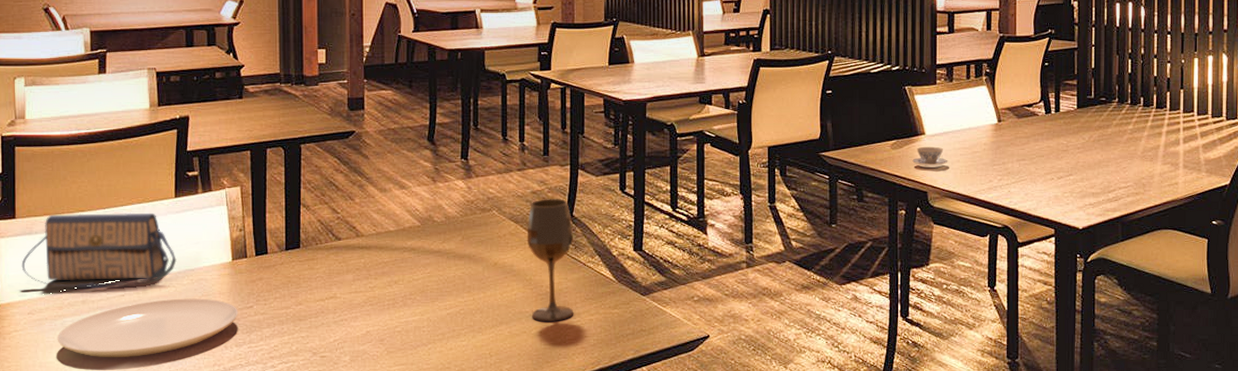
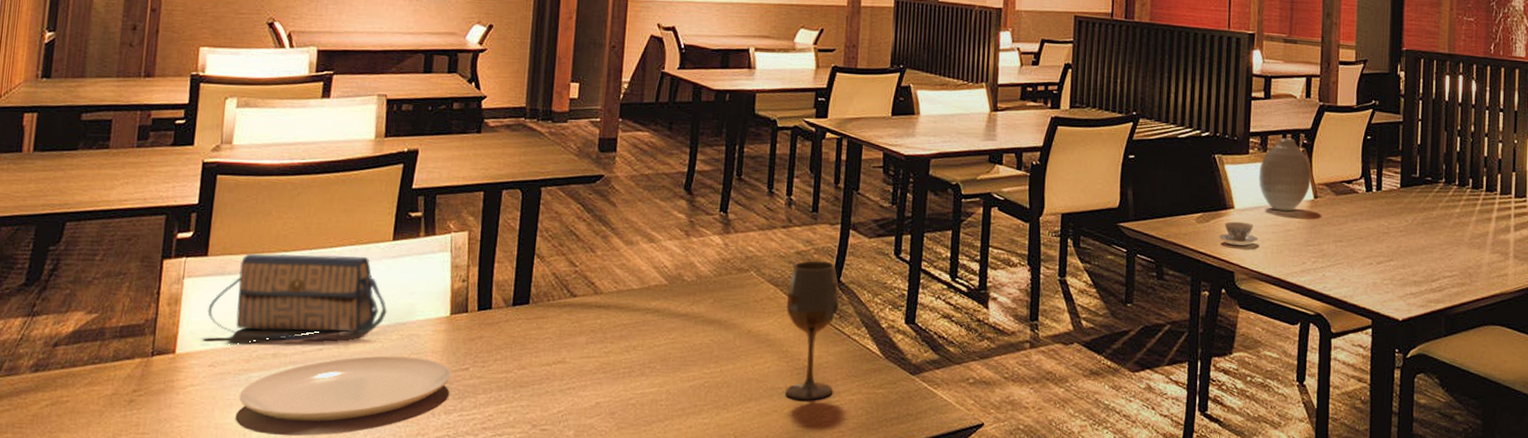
vase: none [947,68,994,135] -> present [1259,138,1311,211]

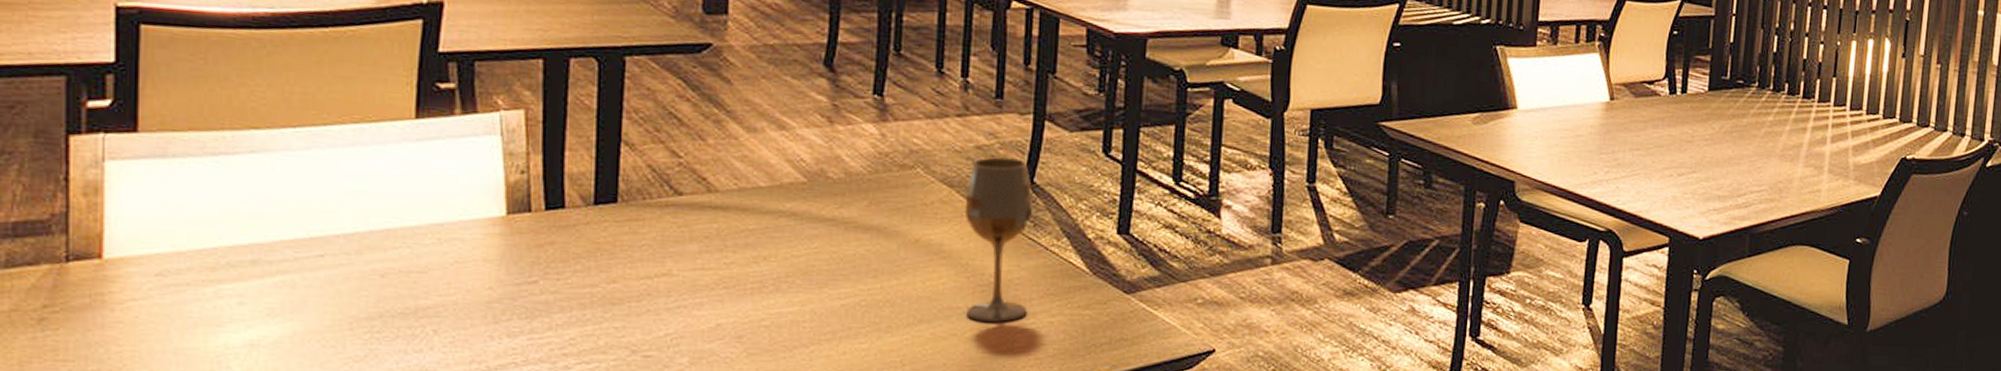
handbag: present [207,253,387,341] -> none [146,130,415,244]
plate: present [238,356,452,422] -> none [205,264,514,346]
teacup: present [1219,221,1258,245] -> none [1498,123,1544,152]
vase: present [1259,138,1311,211] -> none [1547,29,1608,114]

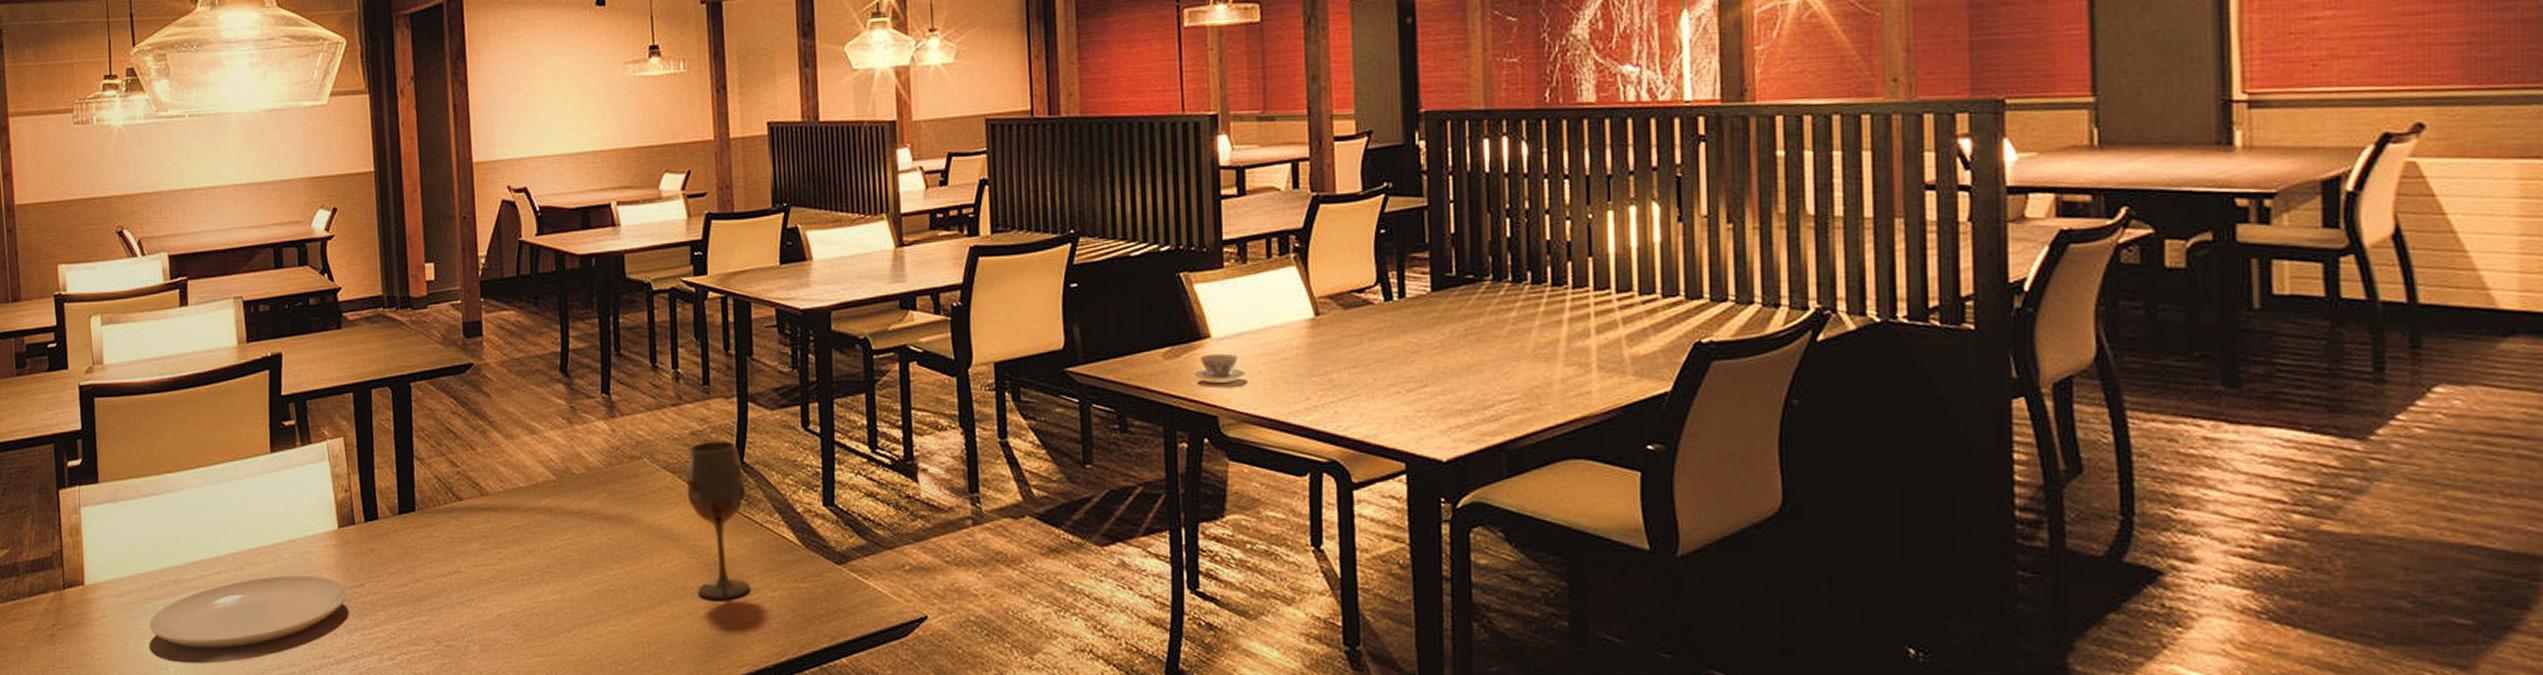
plate: none [205,264,514,346] -> present [149,575,348,649]
teacup: none [1498,123,1544,152] -> present [1194,353,1246,383]

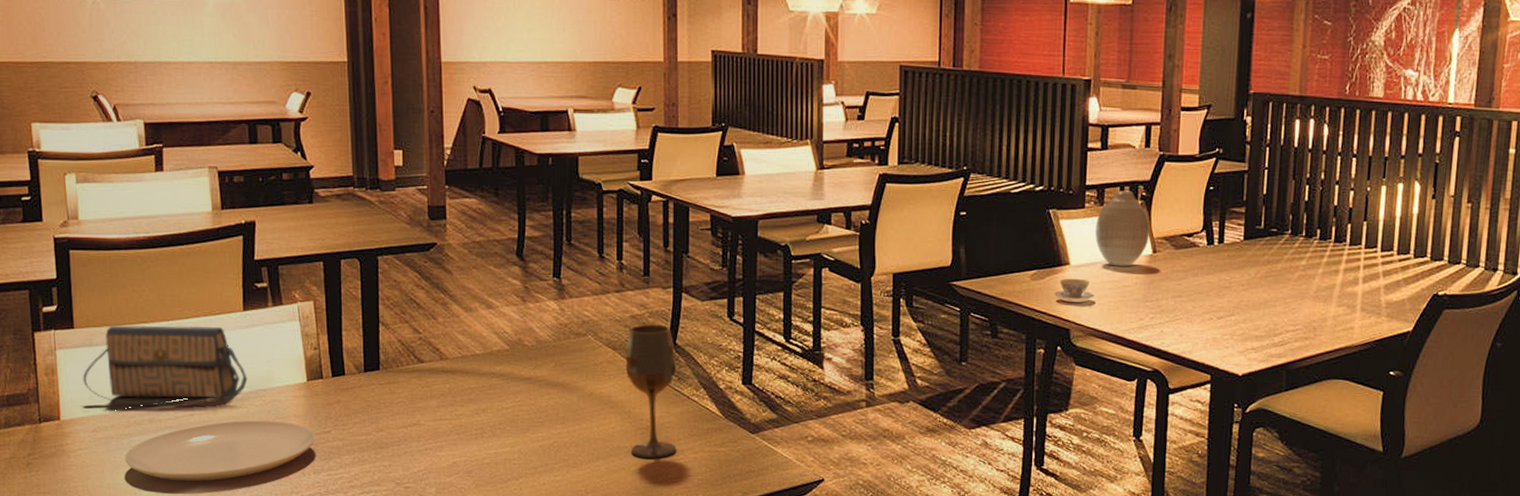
handbag: none [107,472,276,565] -> present [82,325,248,407]
vase: none [1239,242,1309,336] -> present [1095,190,1150,267]

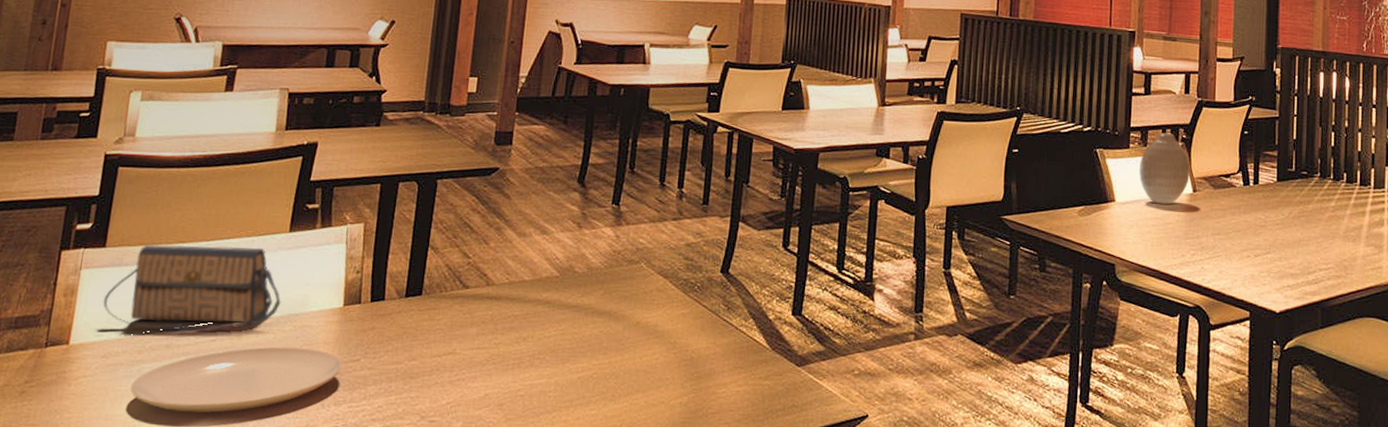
wine glass: present [625,323,677,458] -> none [673,252,727,391]
teacup: present [1054,278,1095,302] -> none [1100,214,1139,238]

